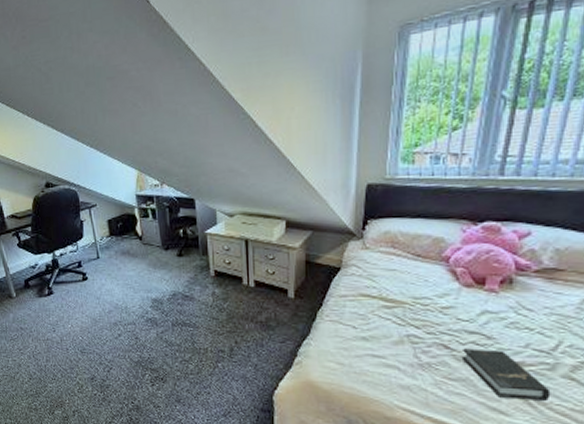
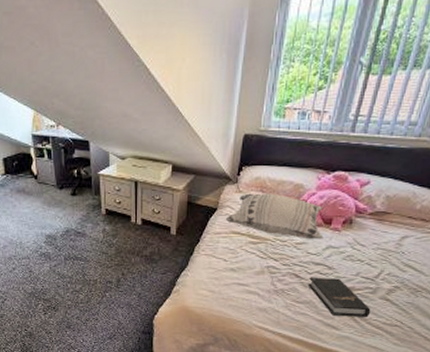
decorative pillow: none [351,249,477,303] -> present [225,193,324,239]

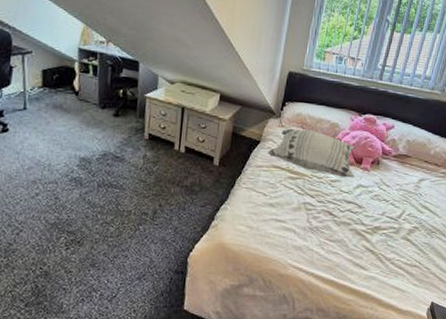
hardback book: present [308,277,371,317] -> none [340,215,394,257]

